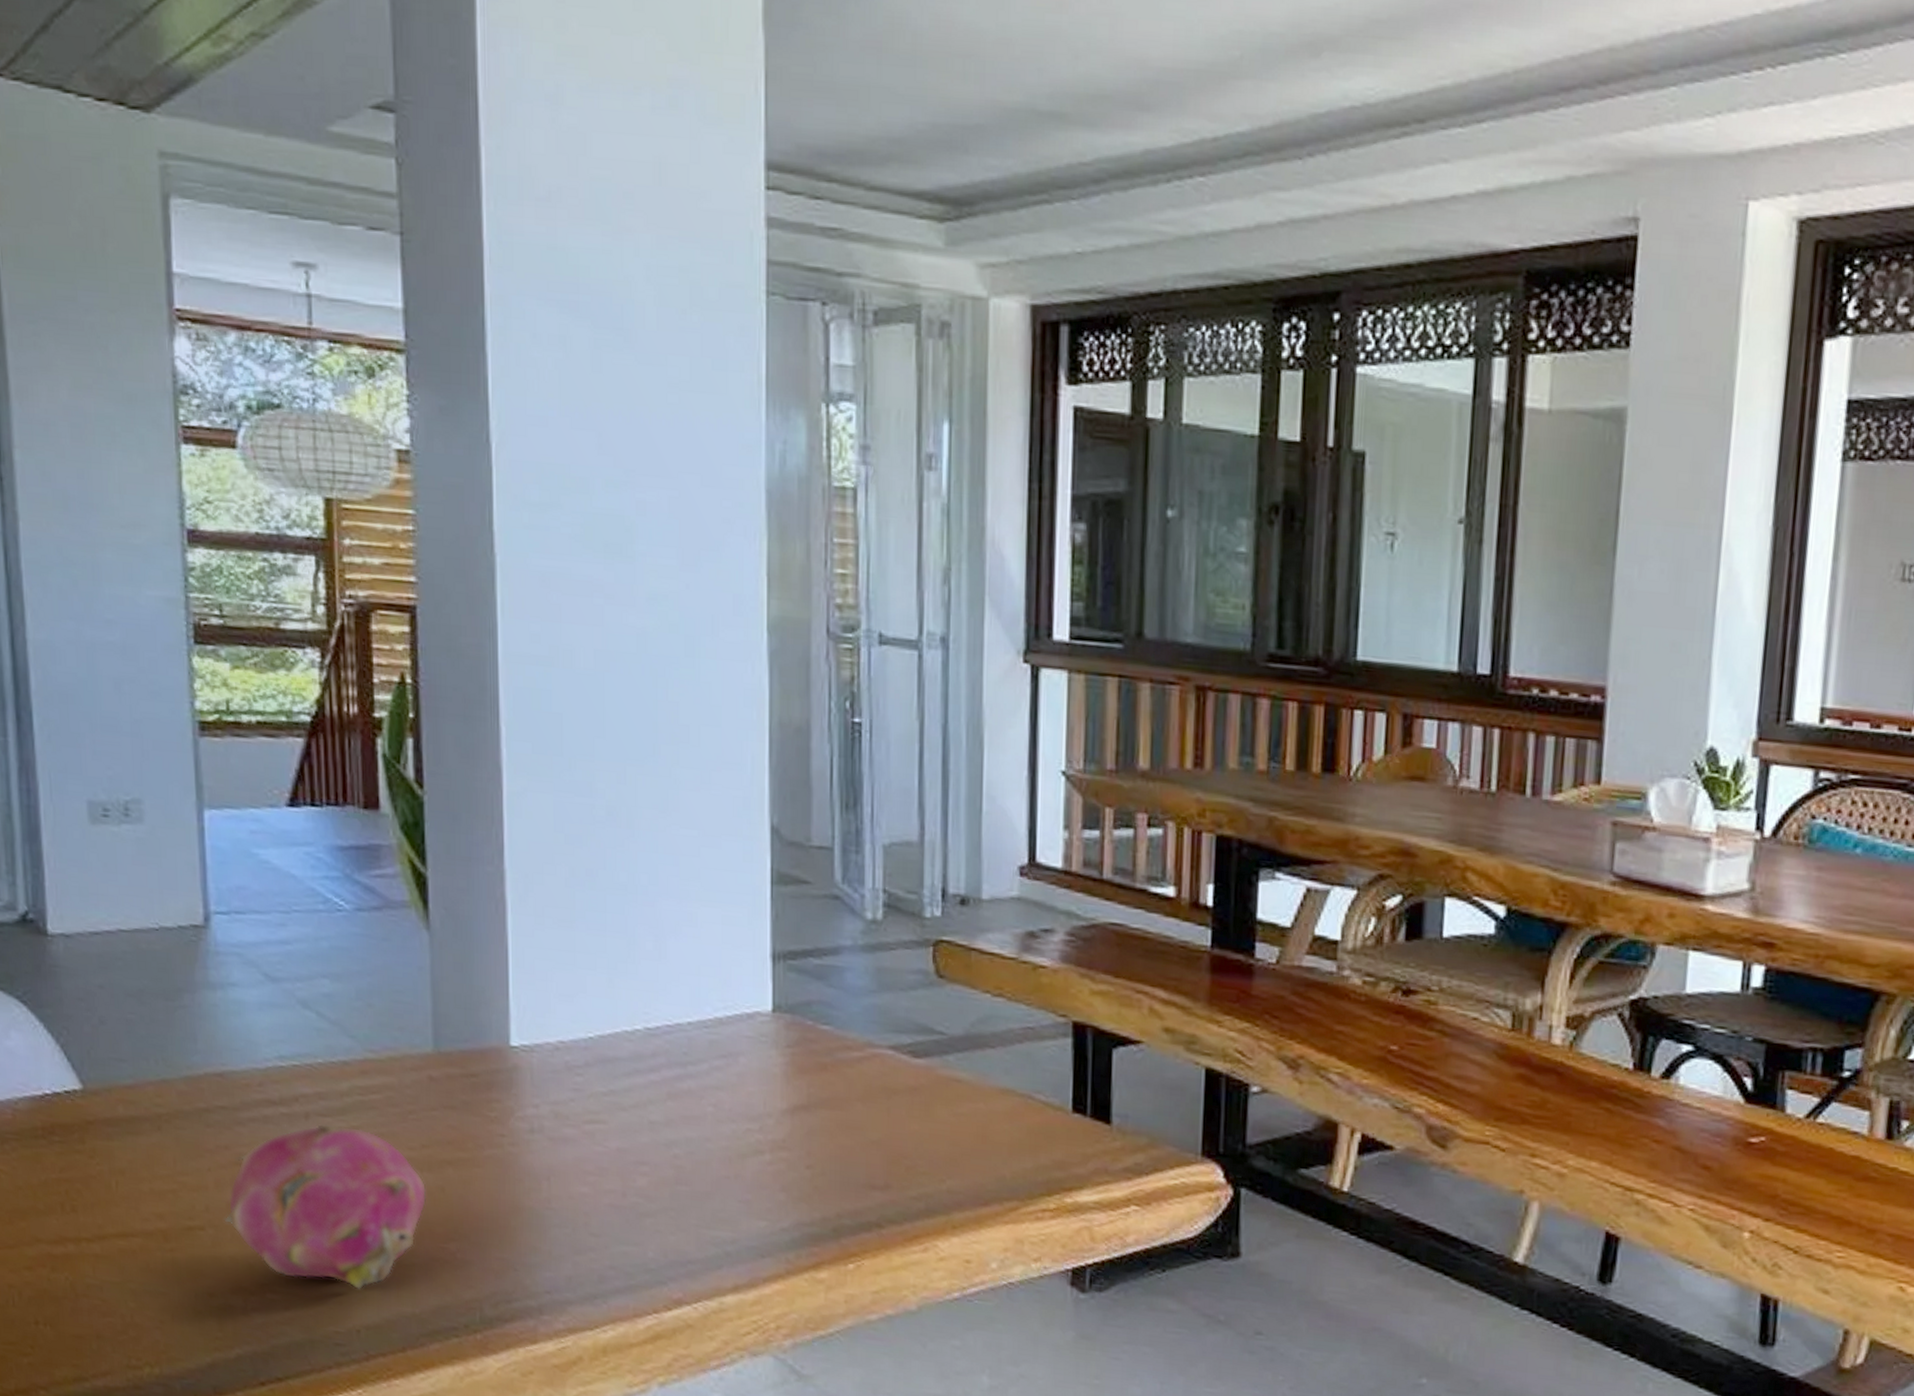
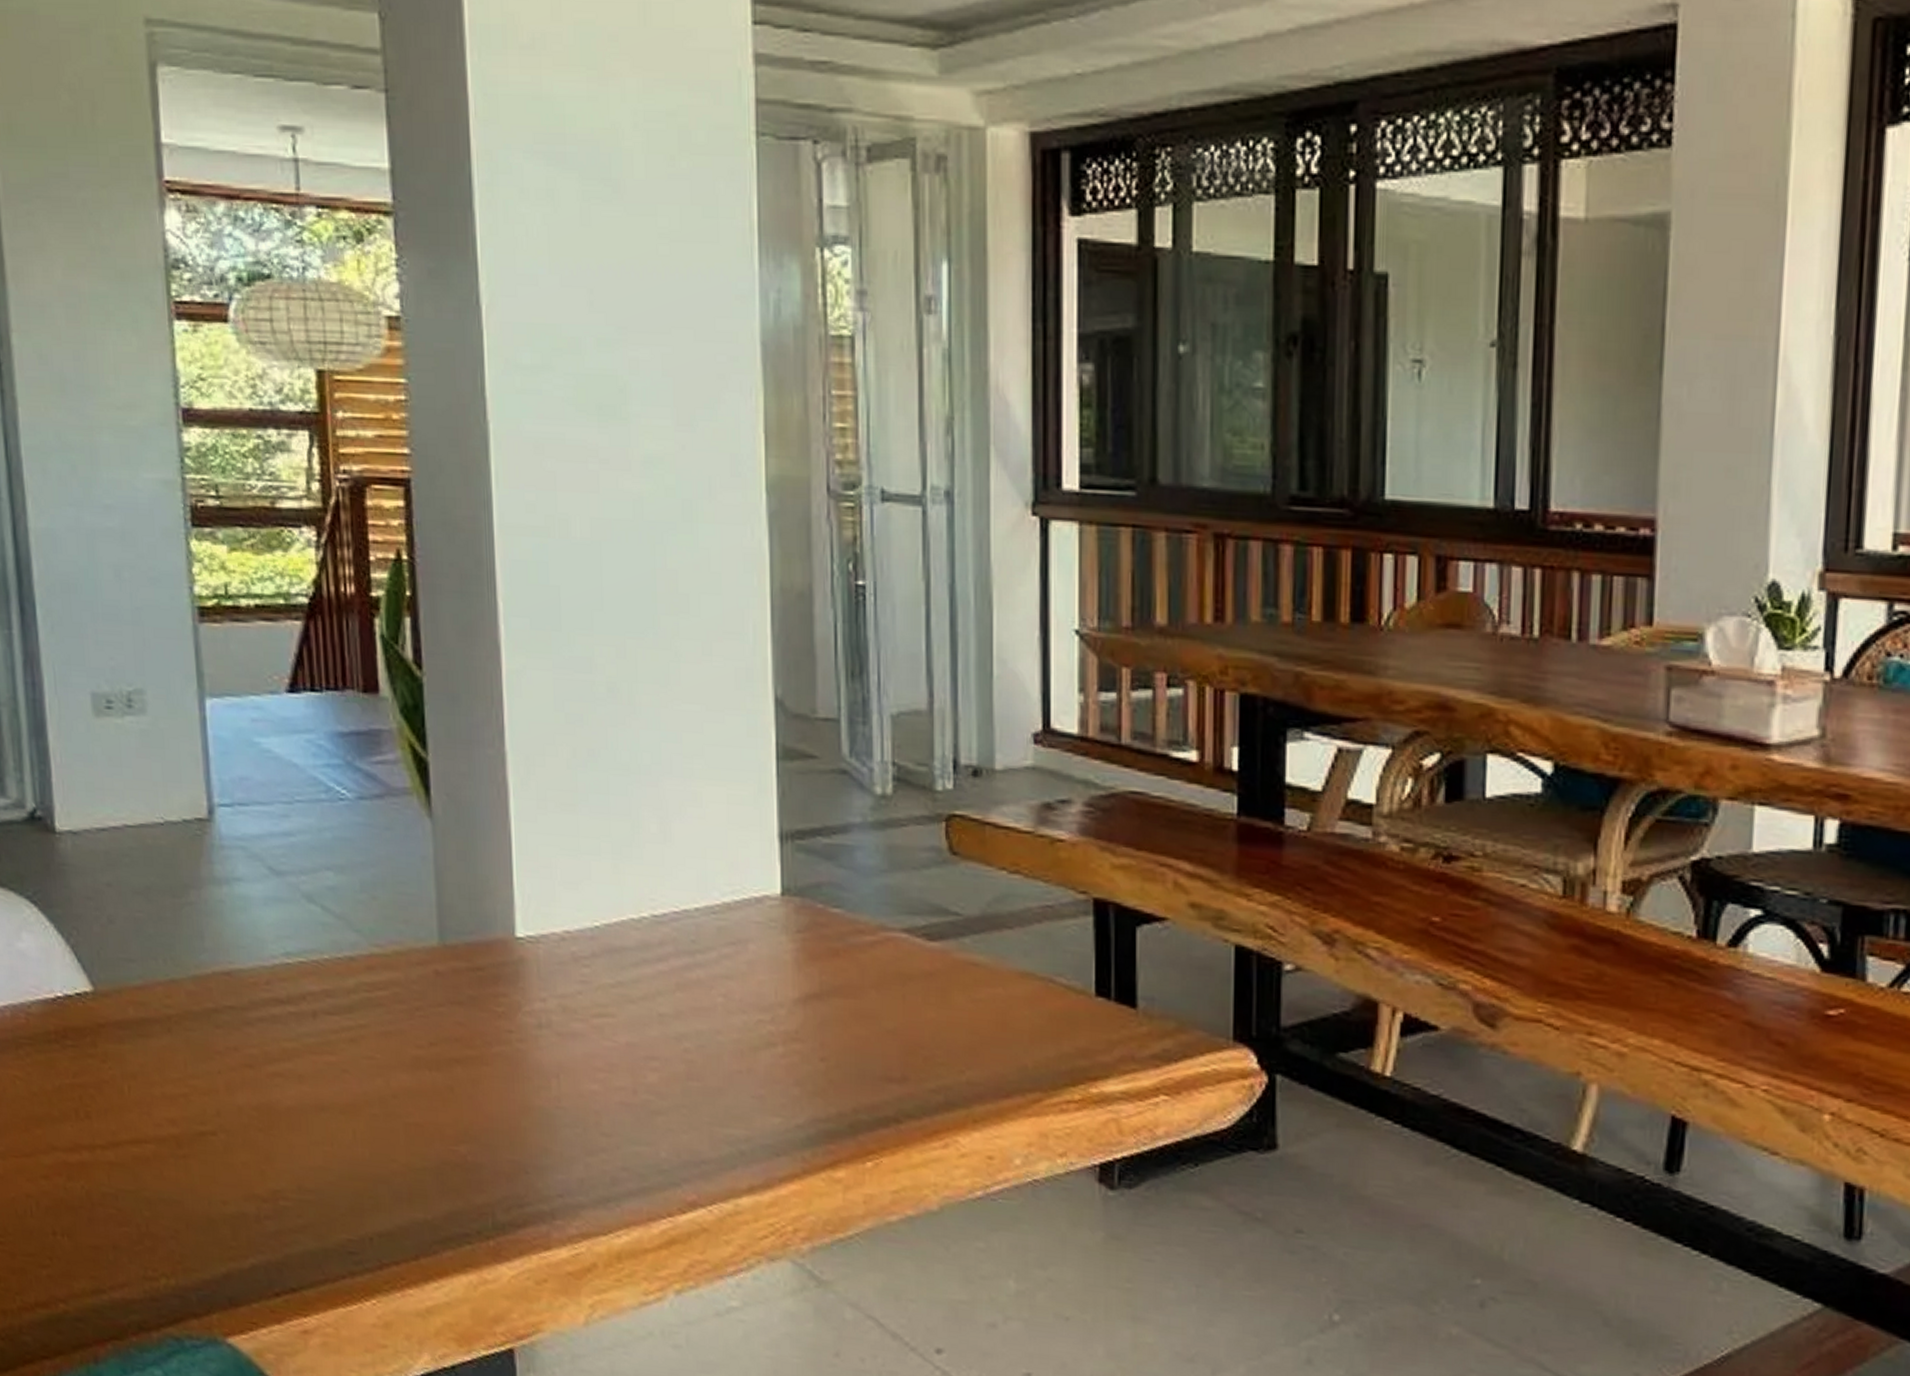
fruit: present [225,1123,427,1290] -> none [236,1022,436,1196]

